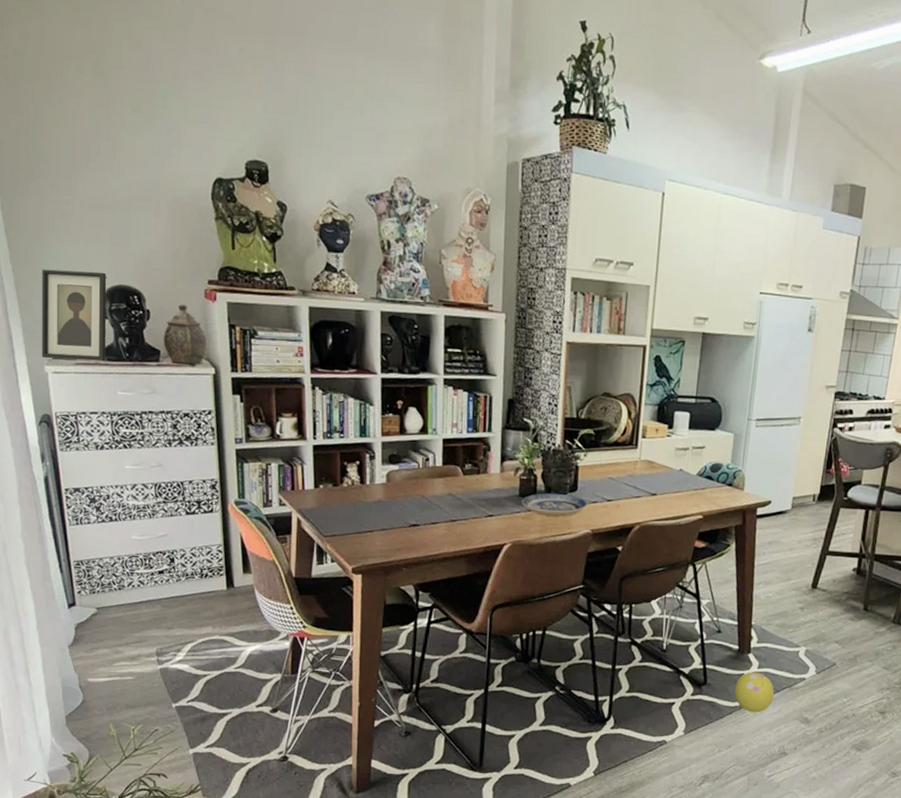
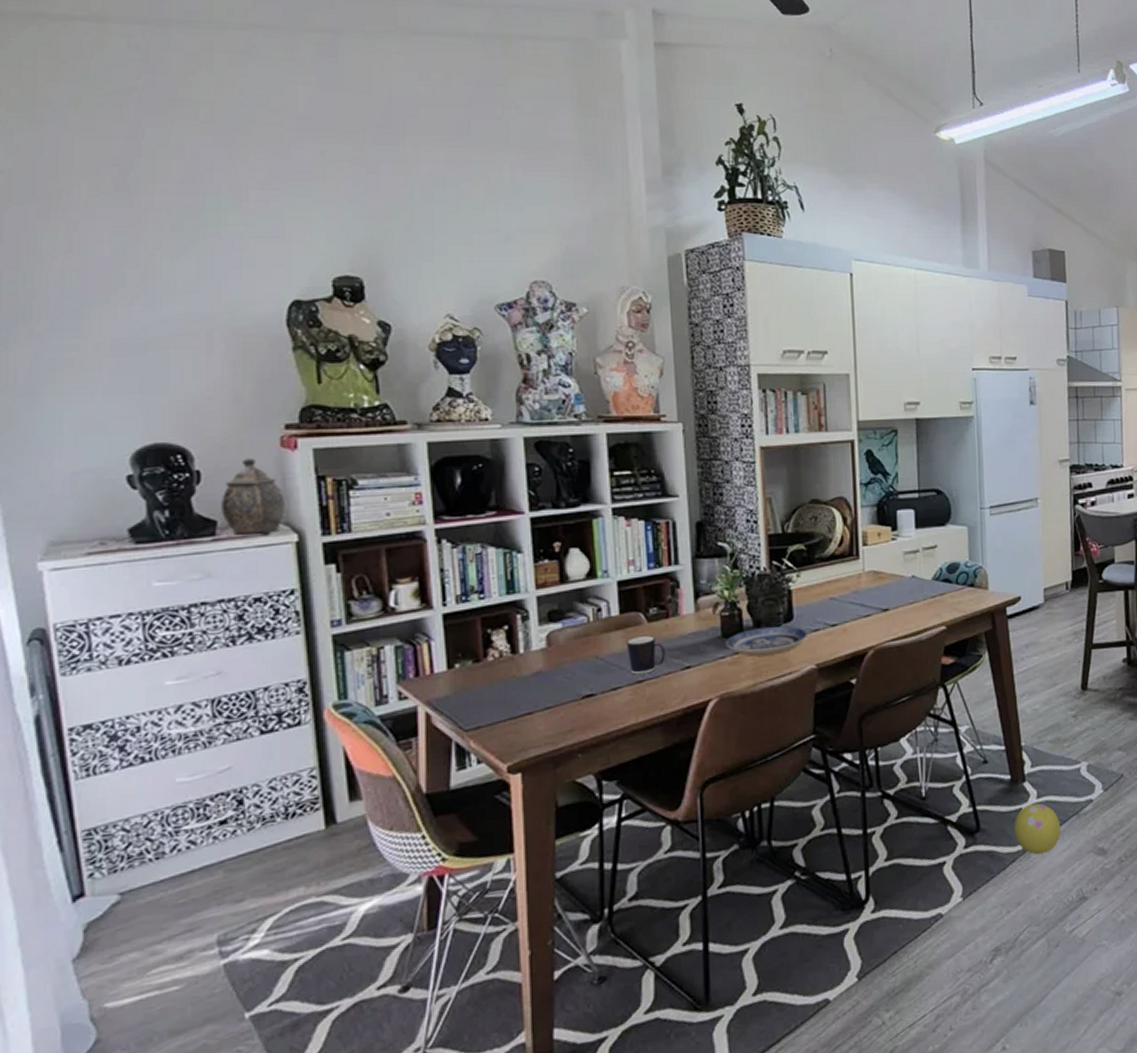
picture frame: present [41,269,107,362] -> none [32,430,136,553]
mug: none [445,485,474,516] -> present [627,636,665,675]

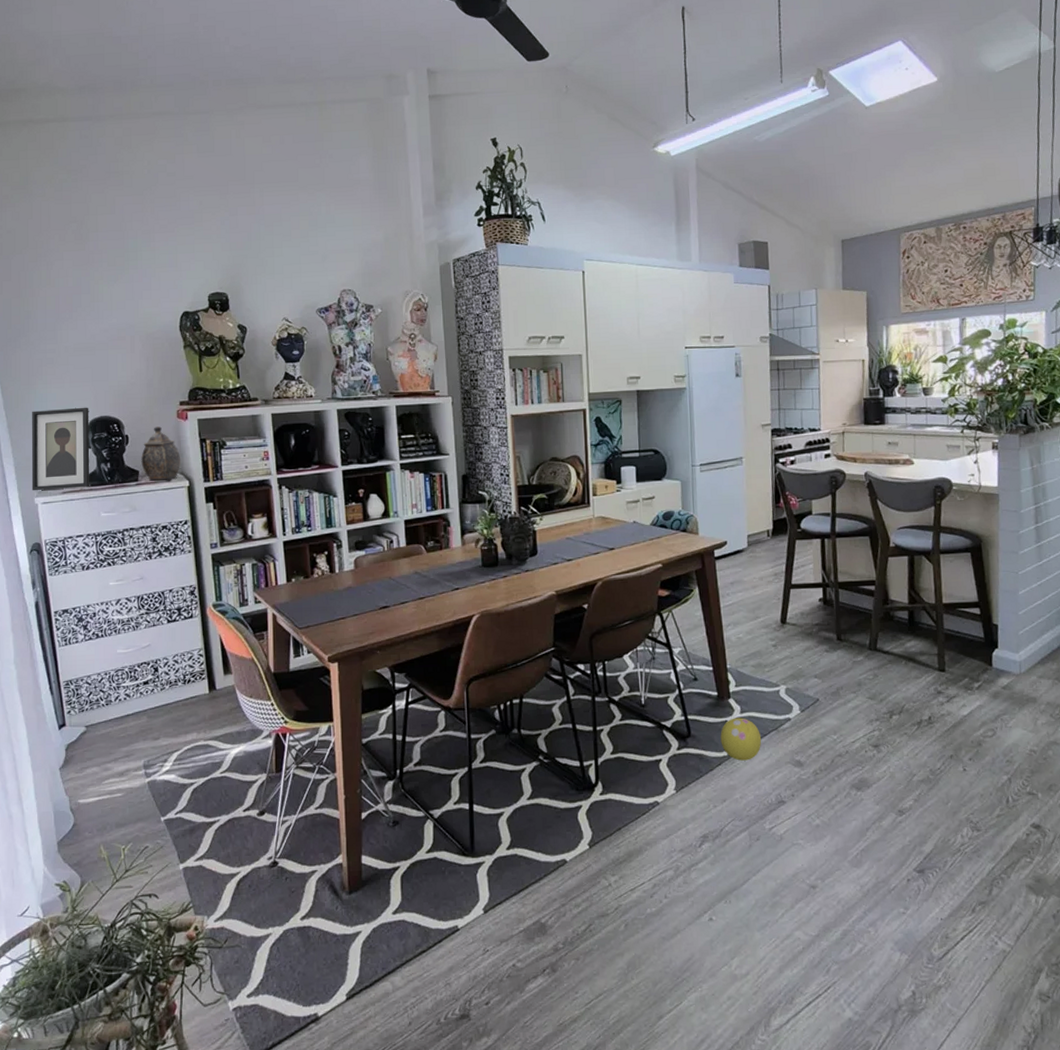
picture frame: none [32,430,136,553] -> present [31,407,90,491]
mug: present [627,636,665,675] -> none [412,563,440,593]
plate: present [726,626,807,657] -> none [485,559,548,583]

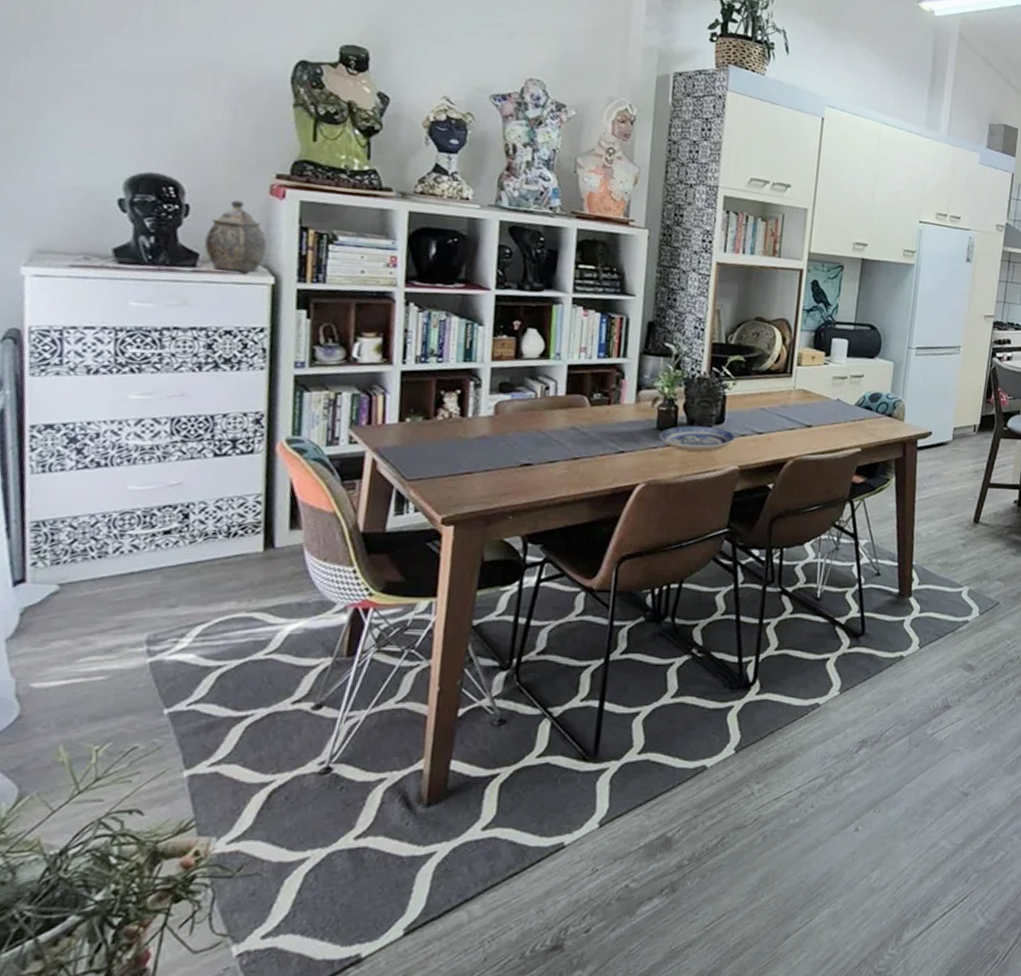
picture frame: present [31,407,90,491] -> none [17,147,132,265]
plate: none [485,559,548,583] -> present [659,425,735,452]
toy ball: present [720,717,762,761] -> none [894,617,937,663]

